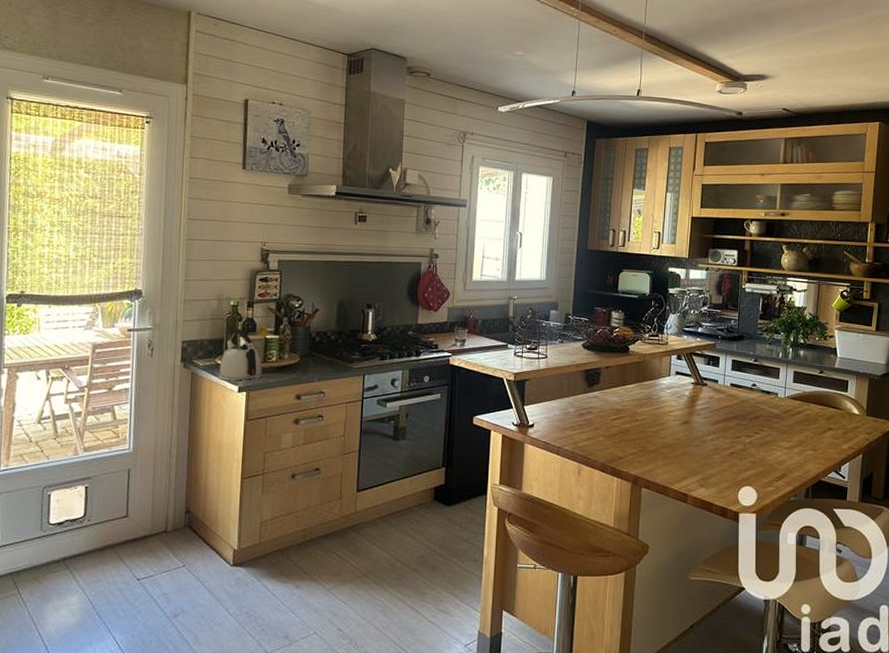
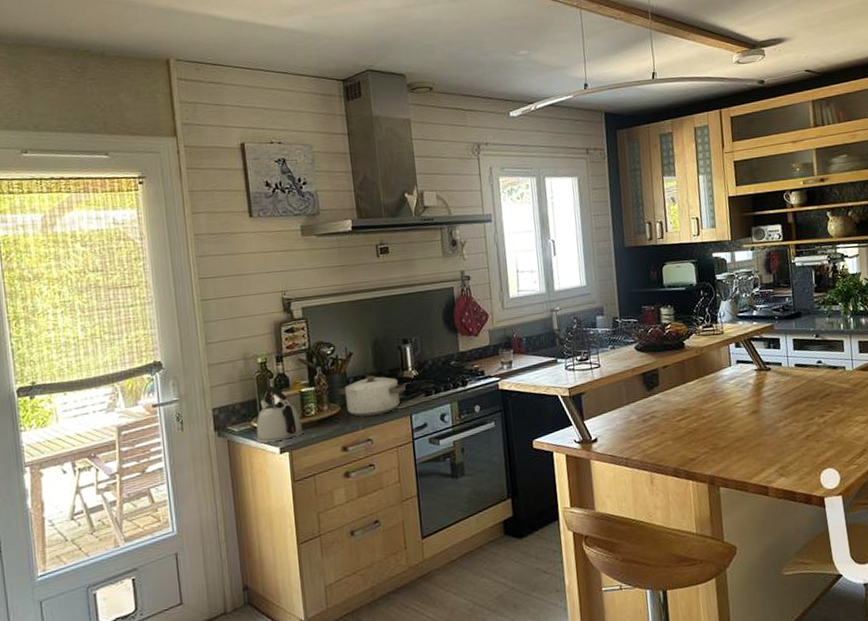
cooking pot: none [301,332,363,370] -> present [339,374,406,417]

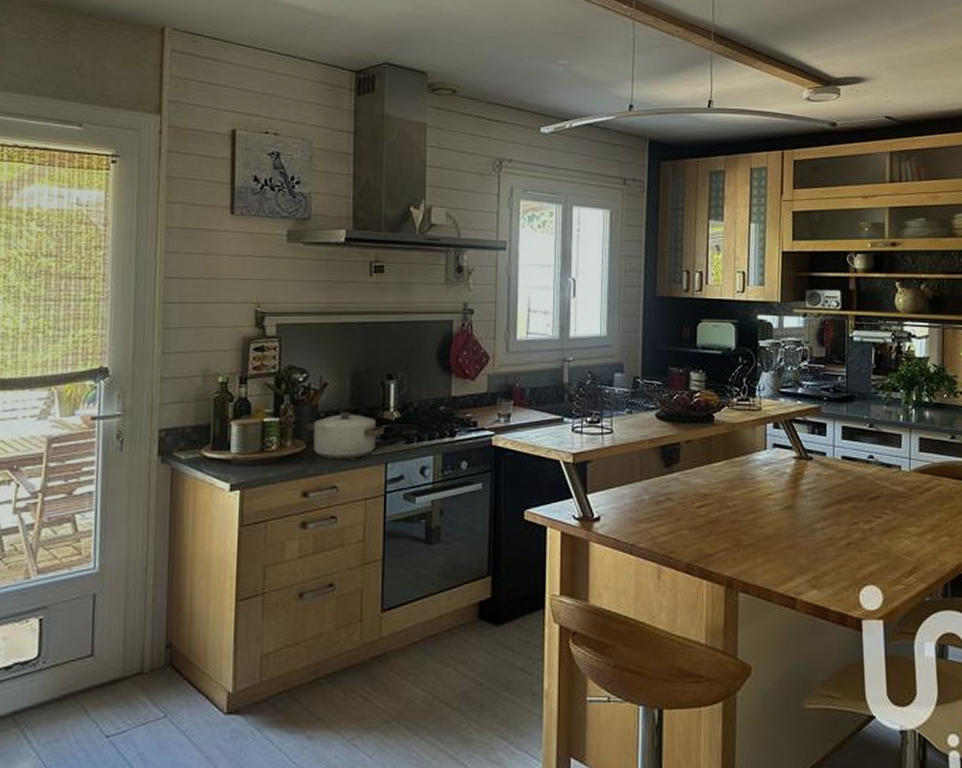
kettle: present [256,386,304,444] -> none [205,412,260,477]

